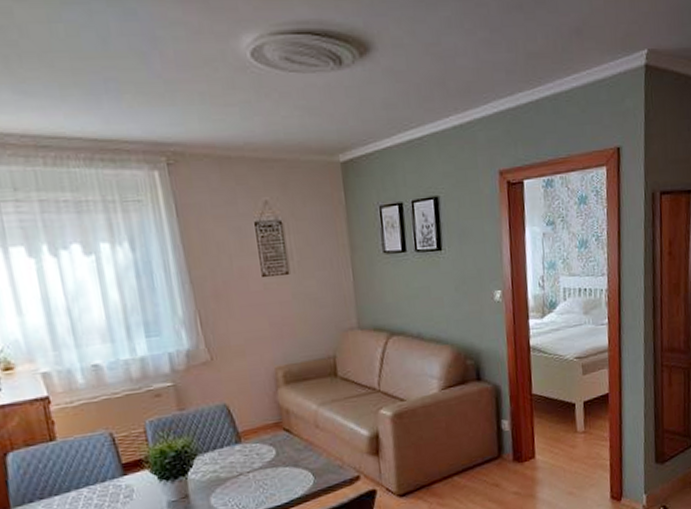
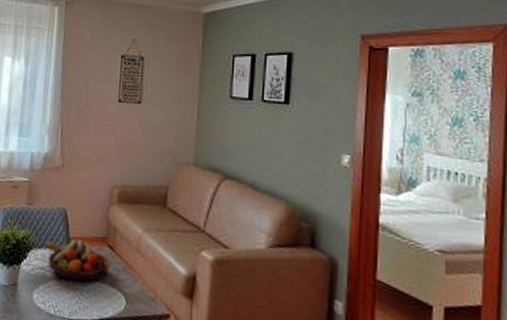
fruit bowl: none [211,431,291,474] -> present [45,238,111,282]

